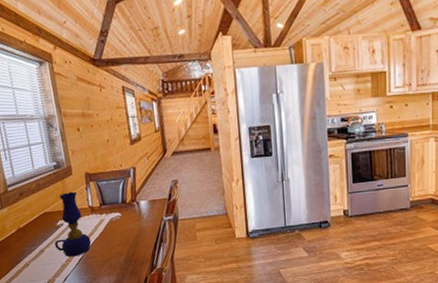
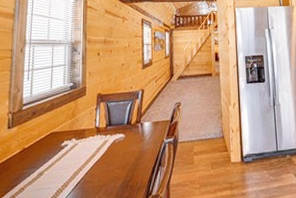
oil lamp: present [55,191,91,257] -> none [55,111,92,181]

